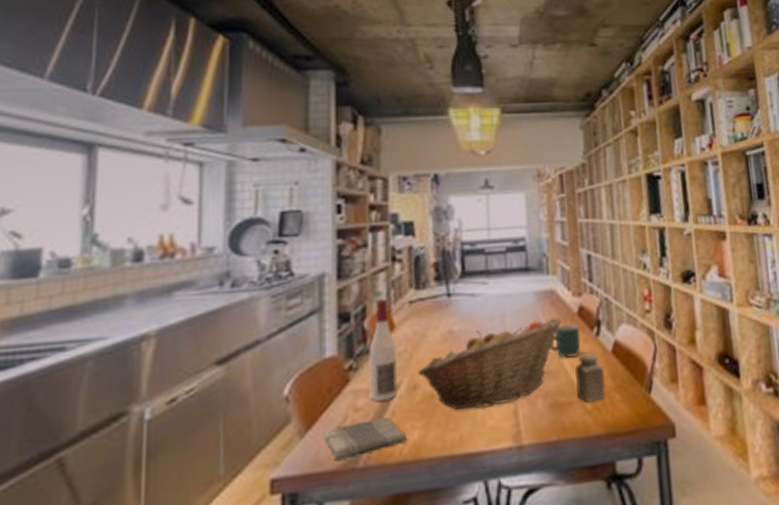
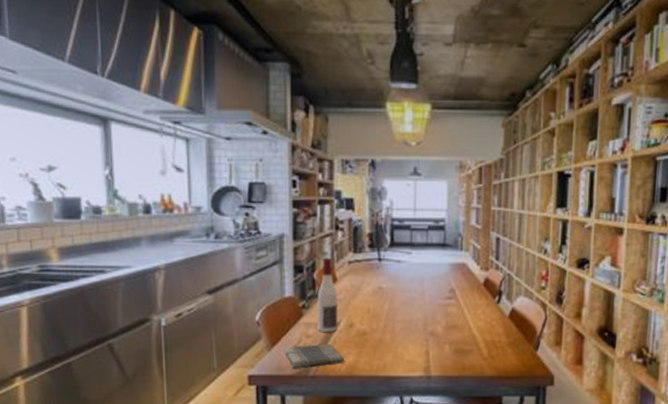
fruit basket: present [417,317,562,410] -> none [353,285,470,346]
mug: present [549,323,581,358] -> none [458,291,484,317]
salt shaker: present [575,352,607,403] -> none [477,315,501,352]

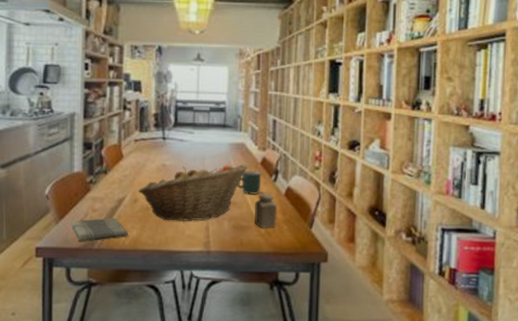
wine bottle: present [317,258,338,332] -> none [103,136,124,207]
fruit basket: none [353,285,470,346] -> present [138,164,248,221]
mug: none [458,291,484,317] -> present [236,170,262,195]
salt shaker: none [477,315,501,352] -> present [254,193,277,228]

